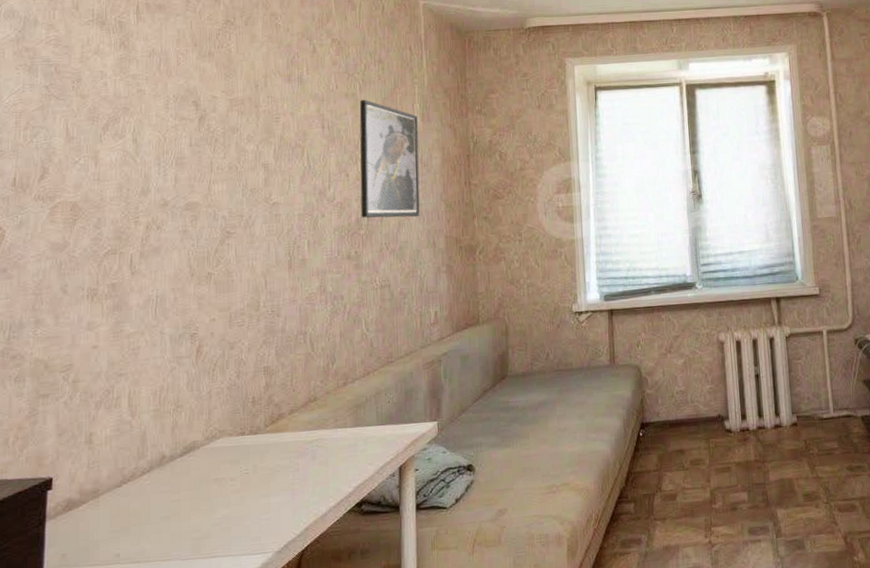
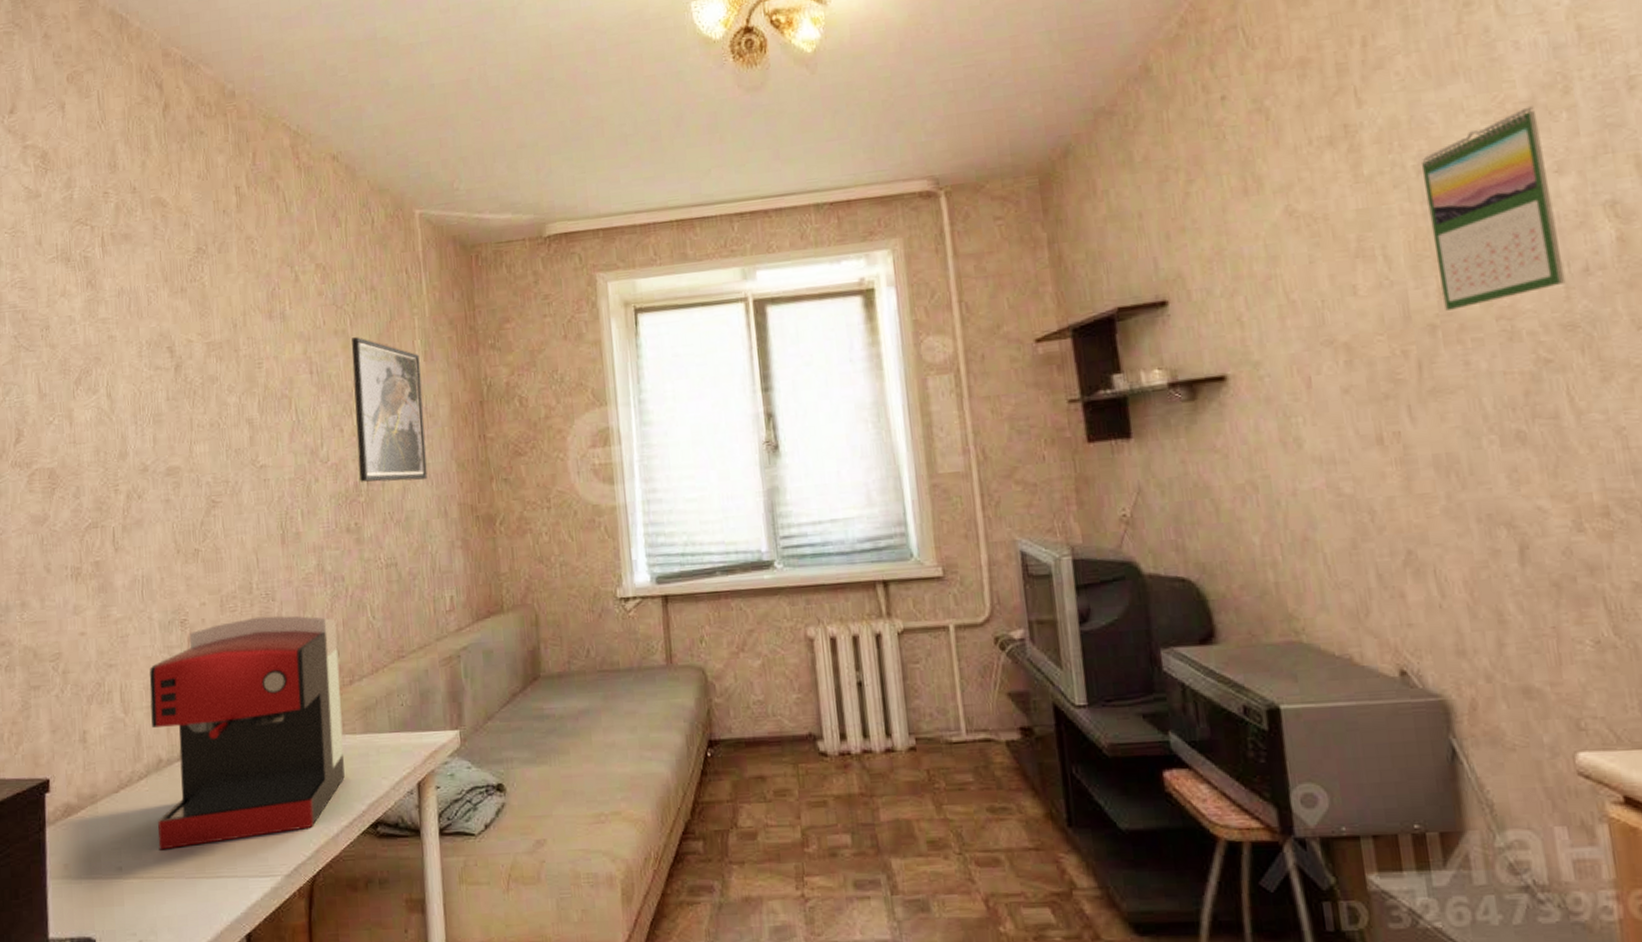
coffee maker: none [157,329,336,536] -> present [149,615,345,850]

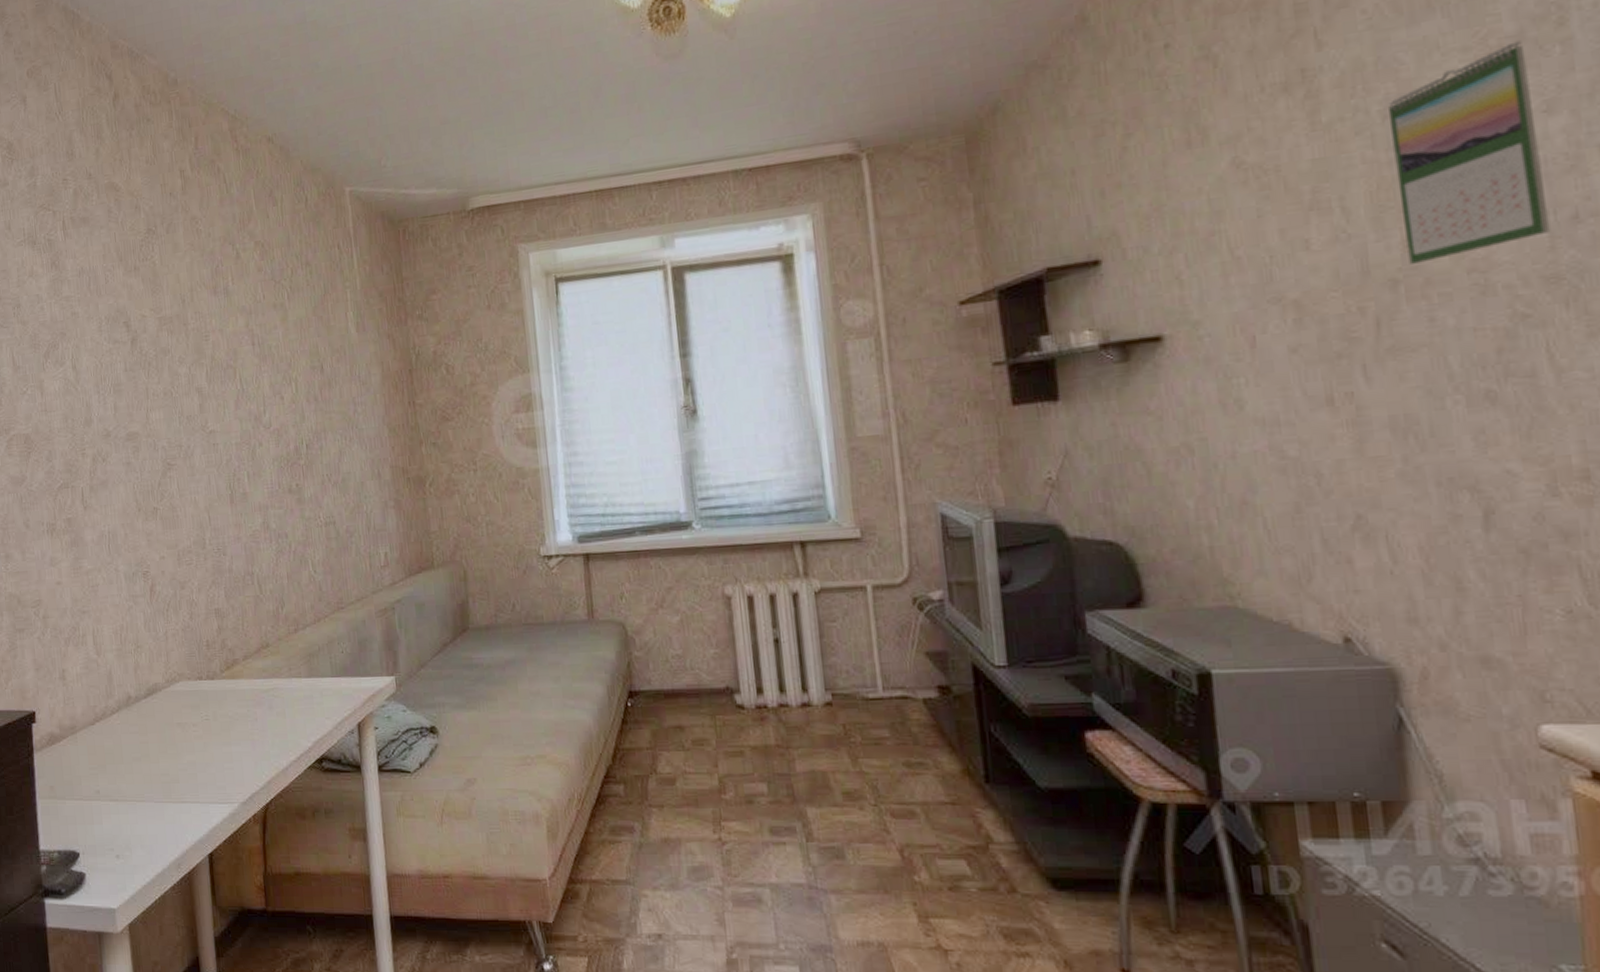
coffee maker: present [149,615,345,850] -> none [117,569,292,777]
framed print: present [351,337,428,482] -> none [289,310,362,446]

